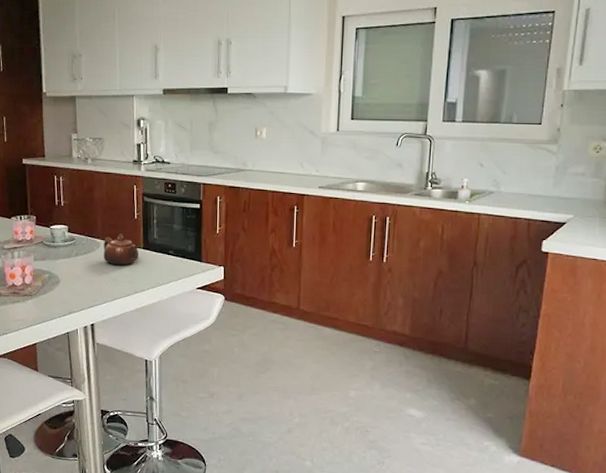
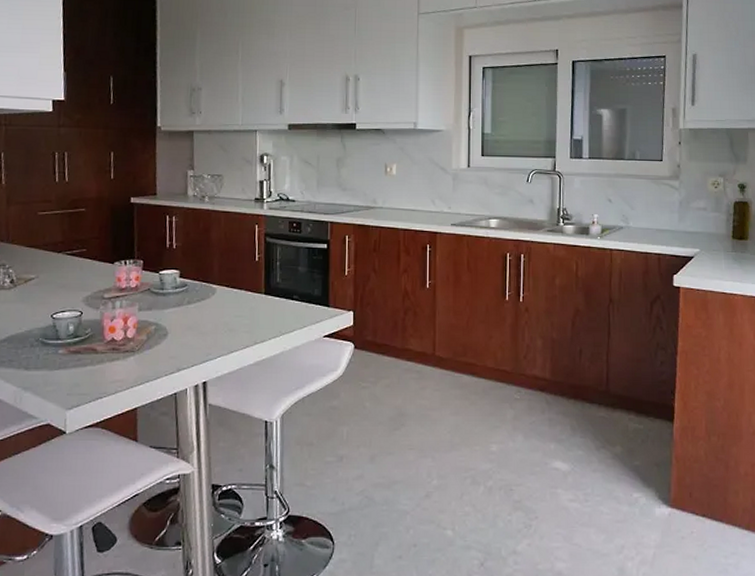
teapot: present [103,234,139,266] -> none [219,278,260,314]

